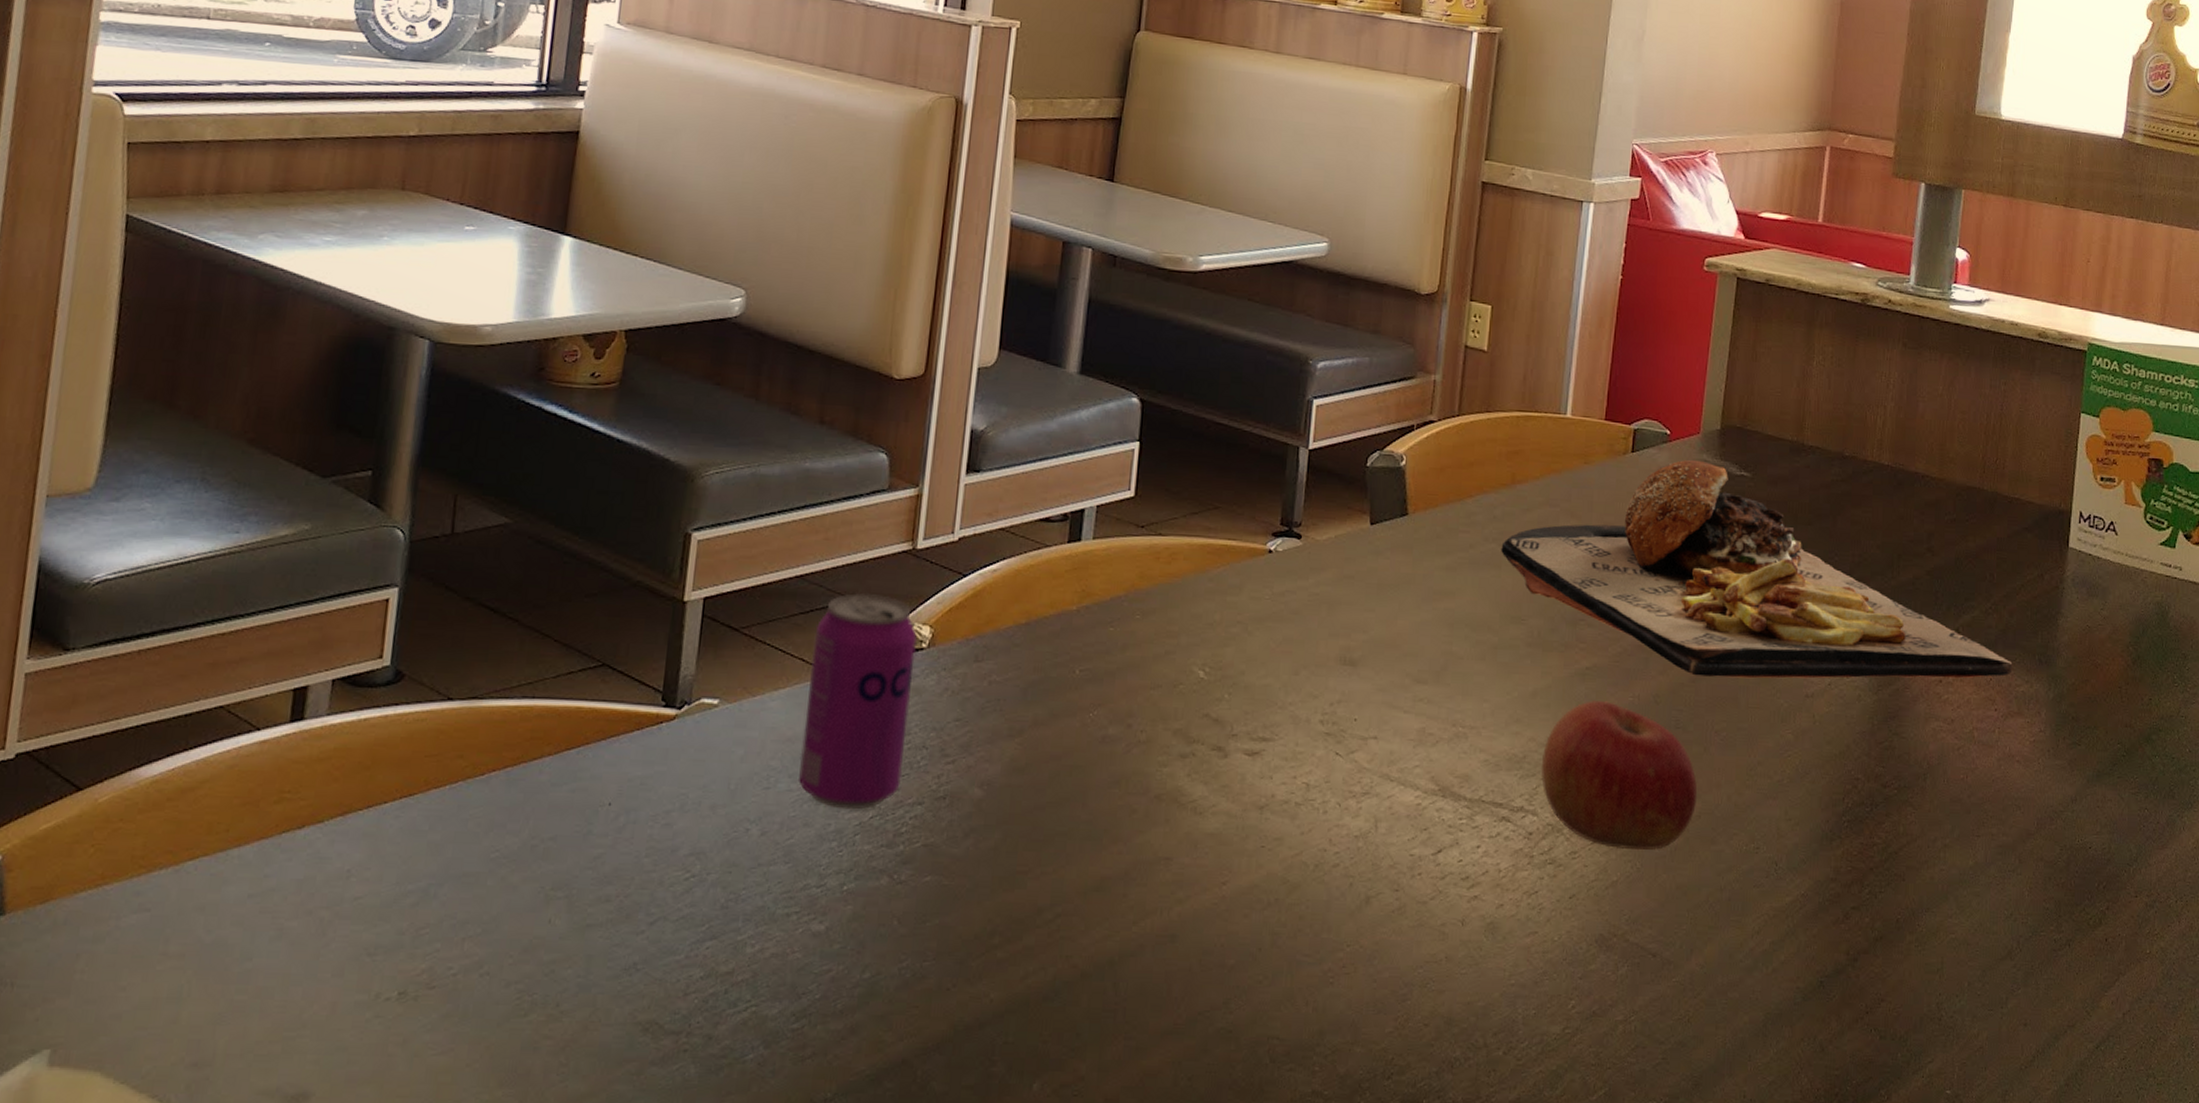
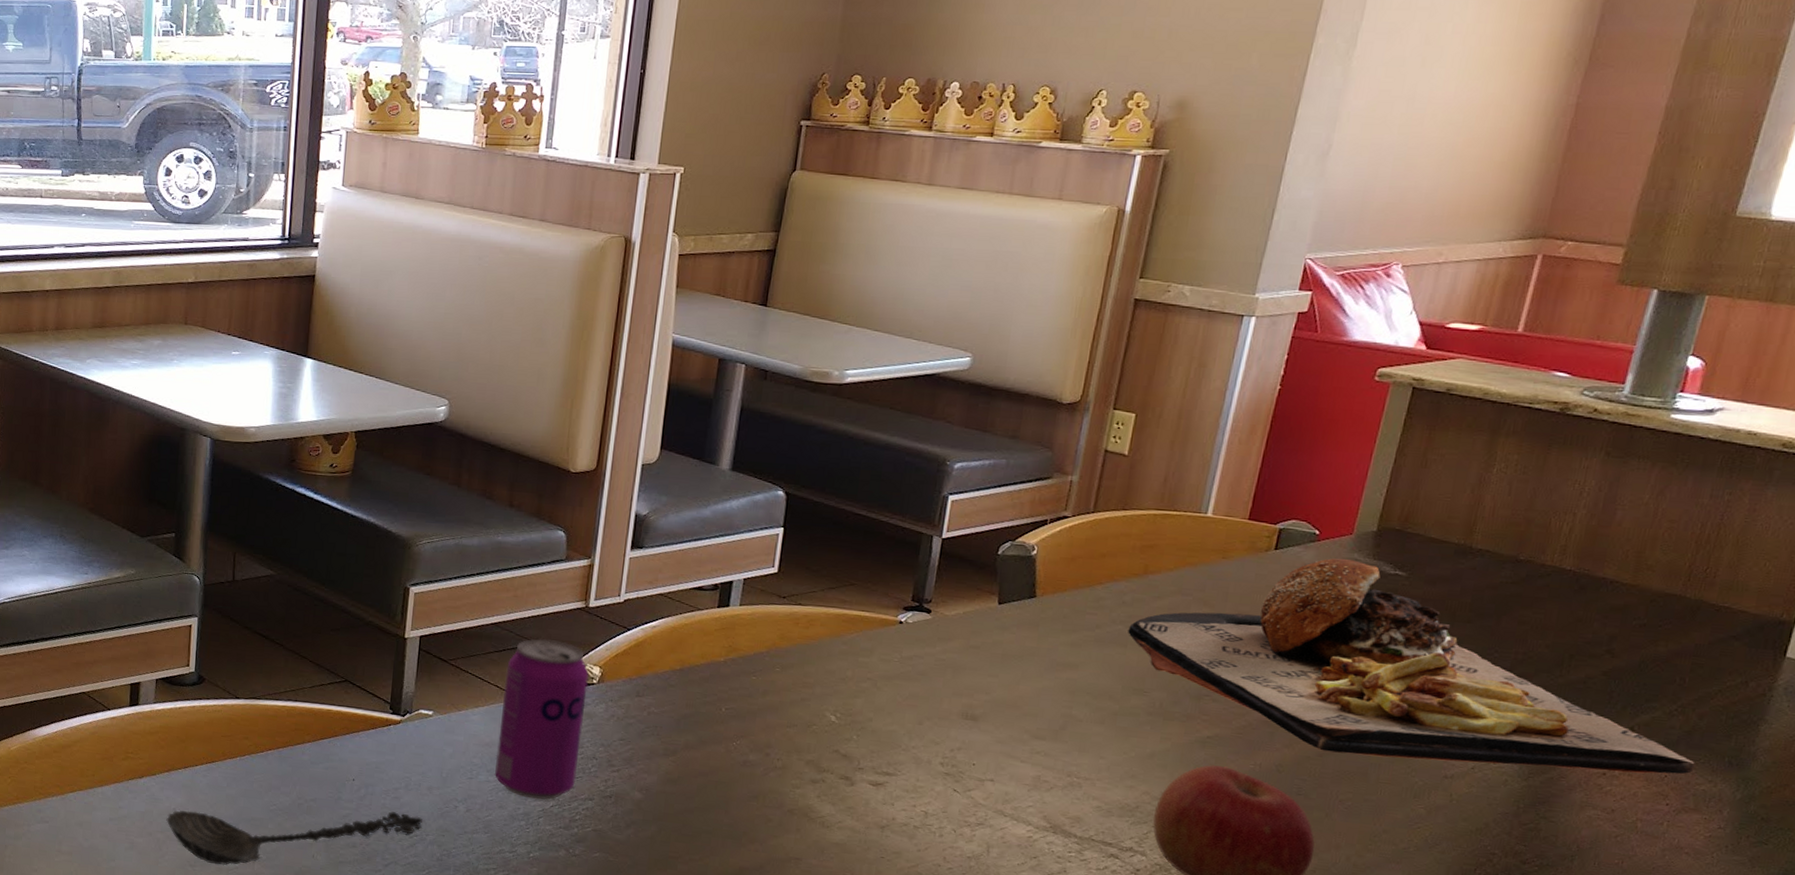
spoon: none [335,845,702,949] -> present [166,810,422,866]

